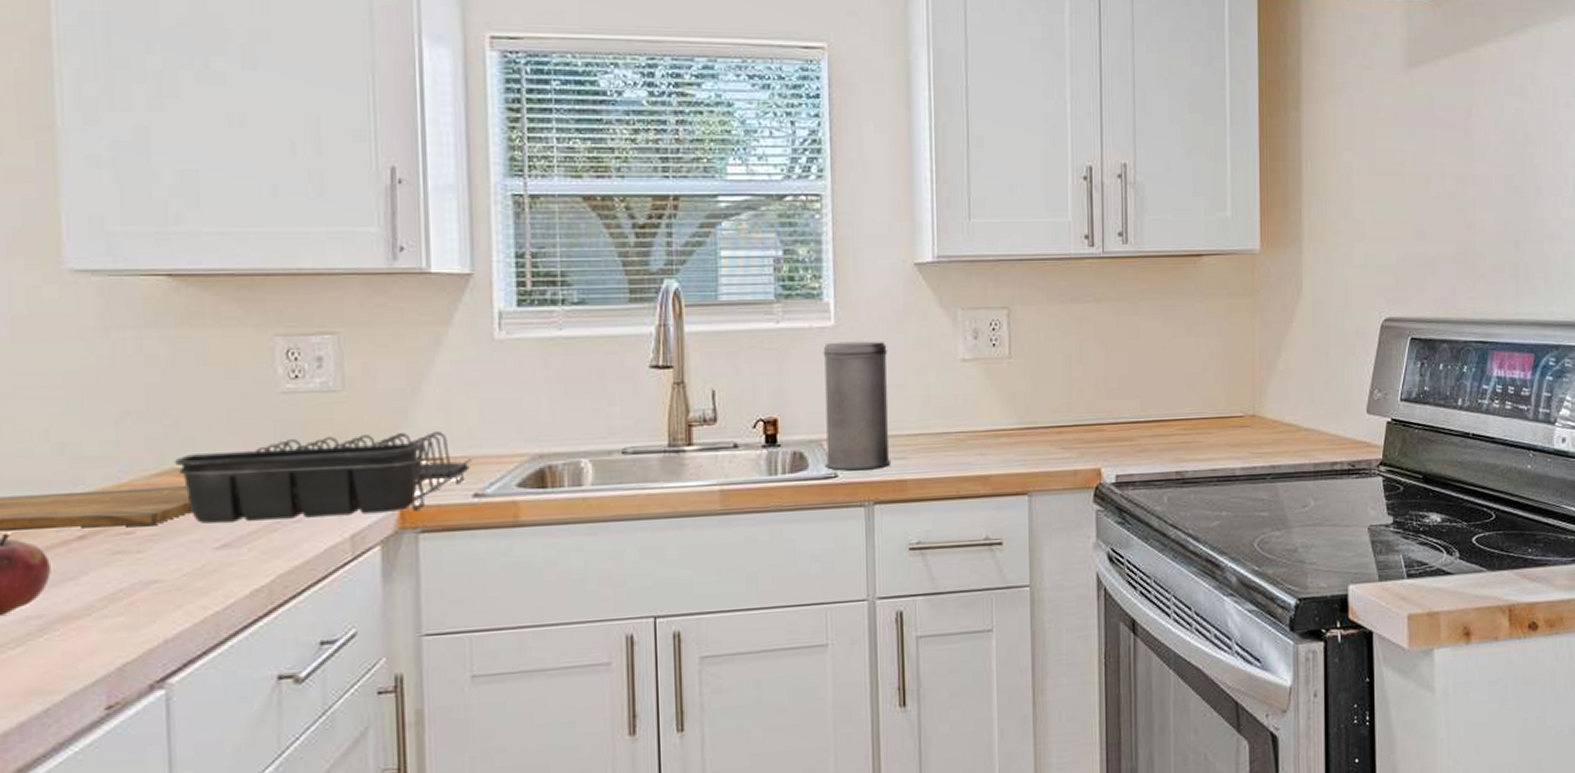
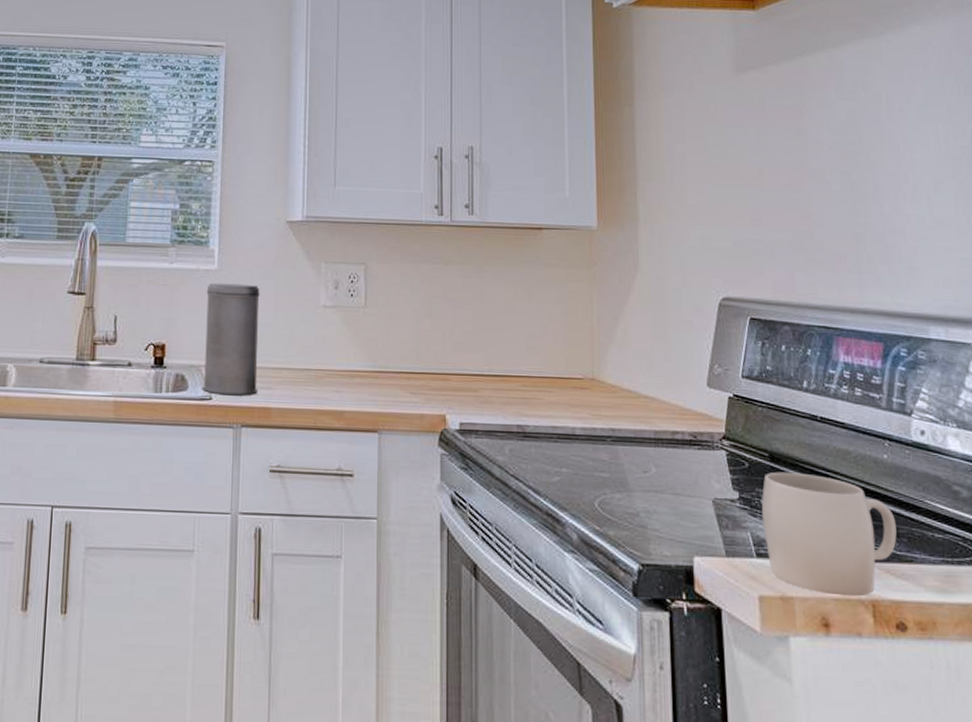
mug: none [1413,491,1534,605] -> present [761,471,897,597]

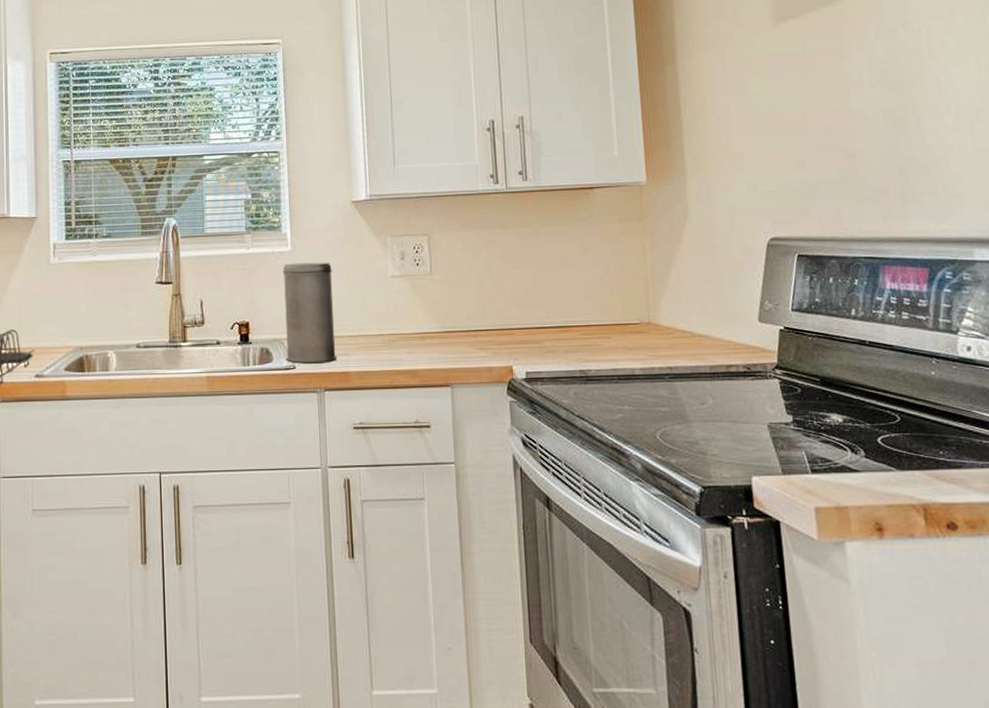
mug: present [761,471,897,597] -> none [814,394,946,502]

